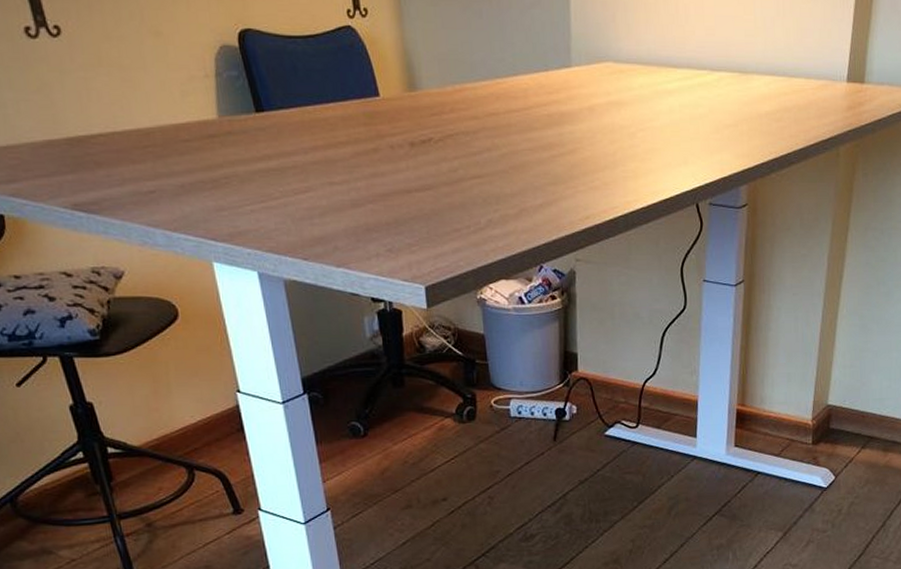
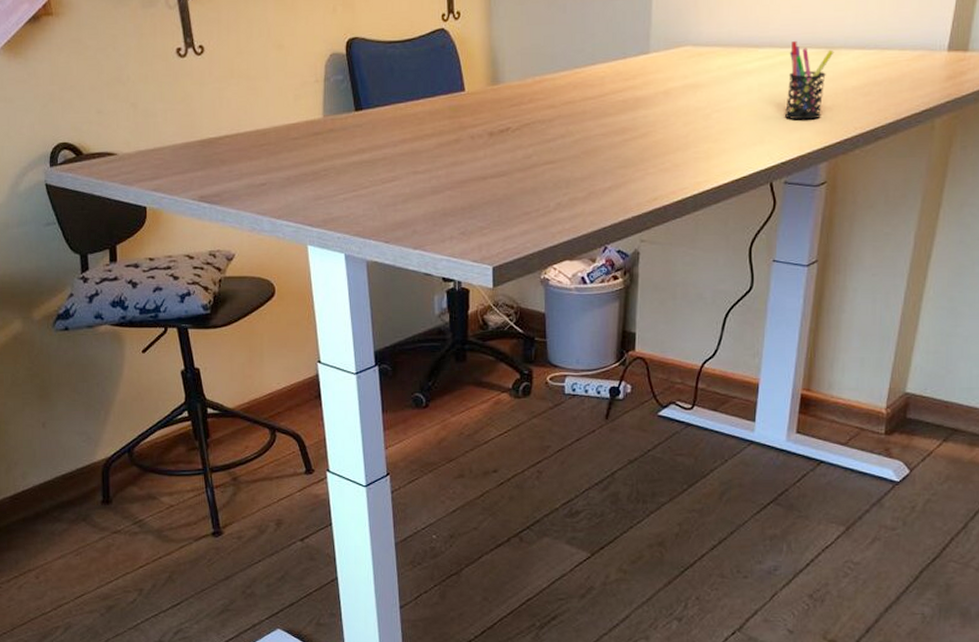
pen holder: none [706,63,748,143] -> present [785,40,834,120]

